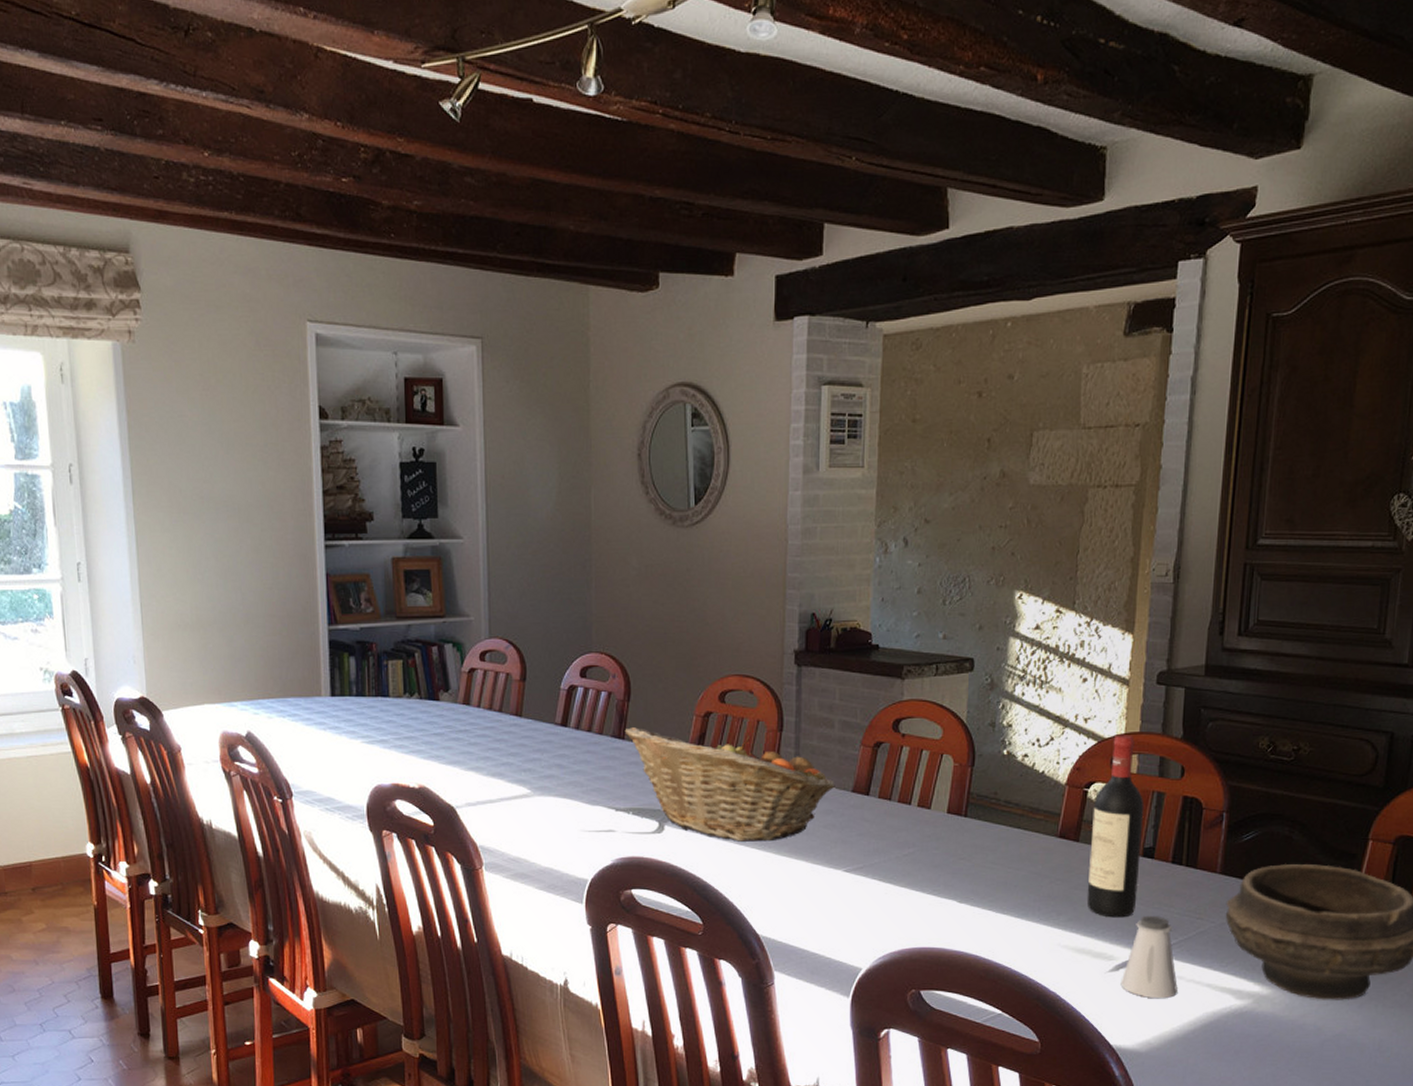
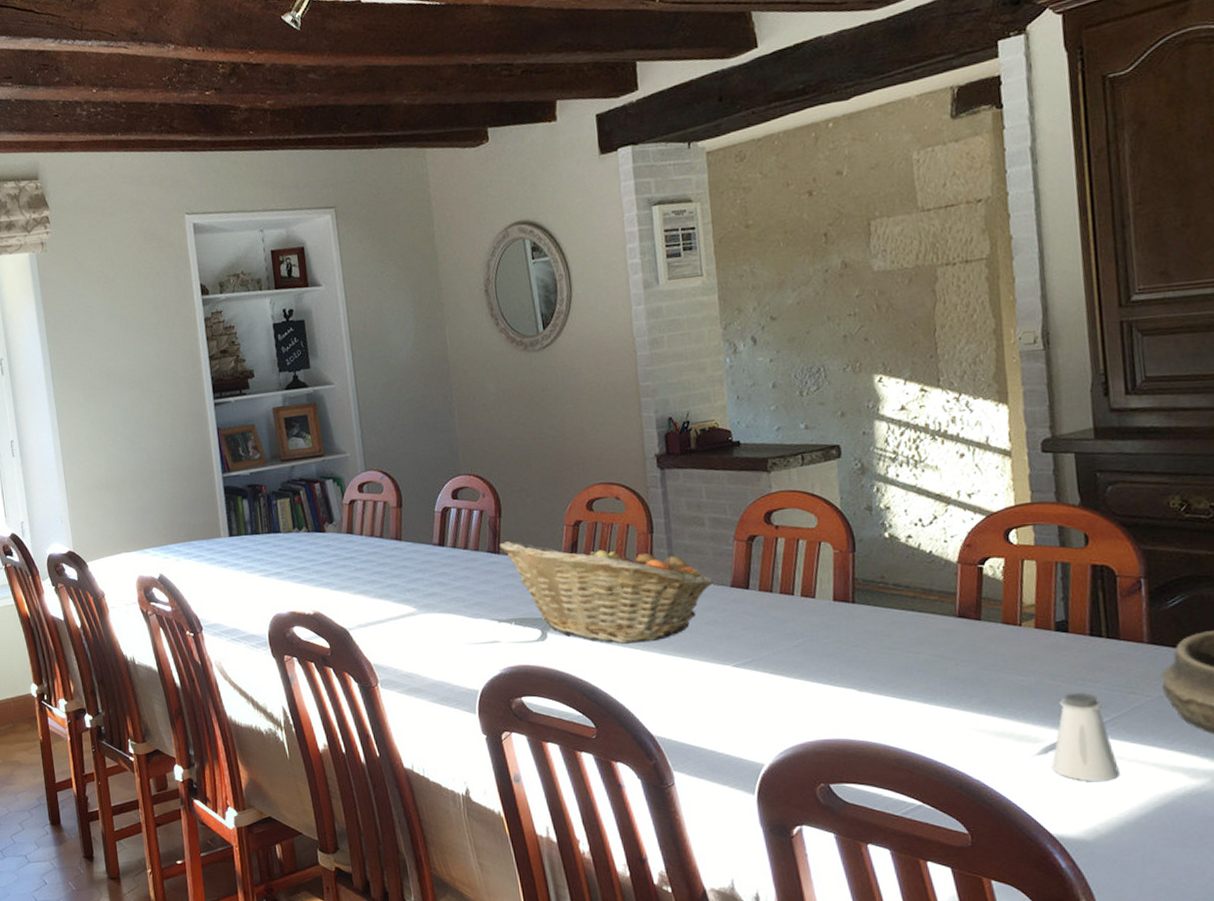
wine bottle: present [1086,735,1145,918] -> none [991,506,1056,698]

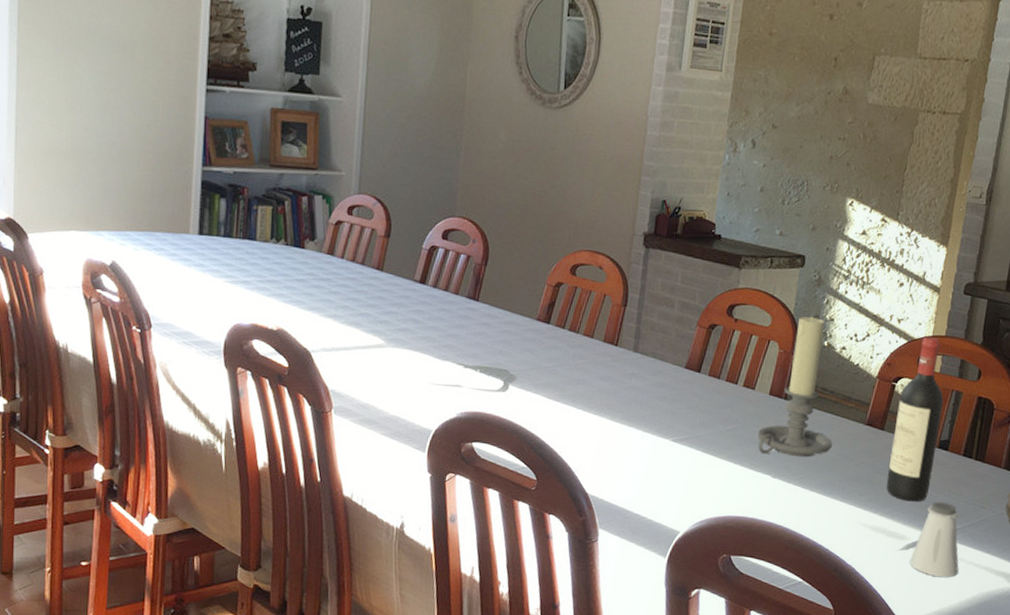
fruit basket: present [499,540,713,644] -> none [479,290,670,408]
candle holder: none [830,508,922,667] -> present [758,316,833,457]
wine bottle: none [991,506,1056,698] -> present [886,336,944,502]

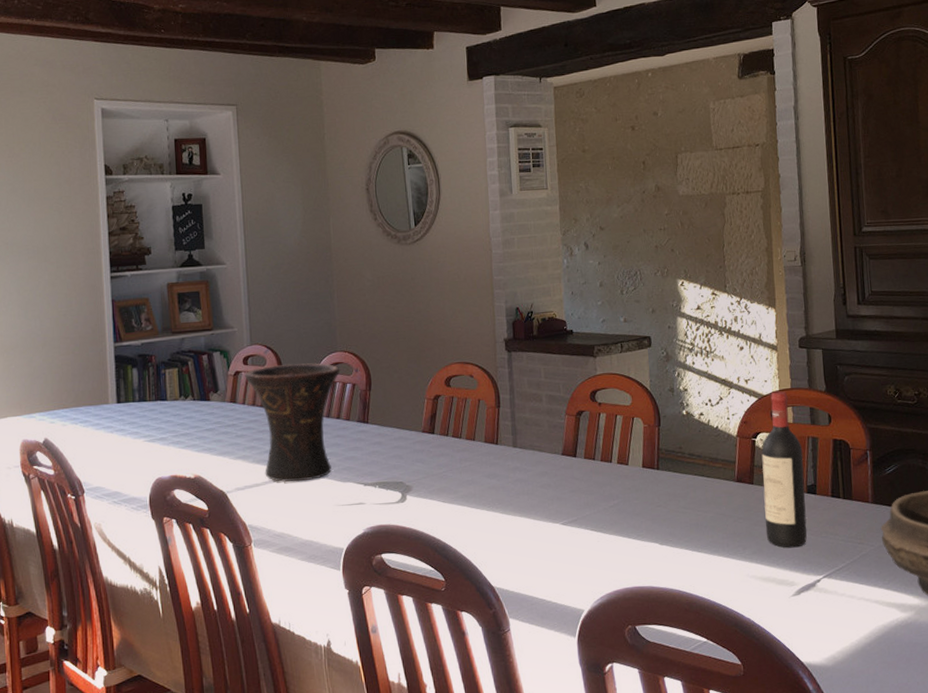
vase: none [347,220,456,353] -> present [245,363,340,482]
candle holder: present [758,316,833,457] -> none [639,390,709,524]
saltshaker: present [909,501,959,578] -> none [803,543,851,617]

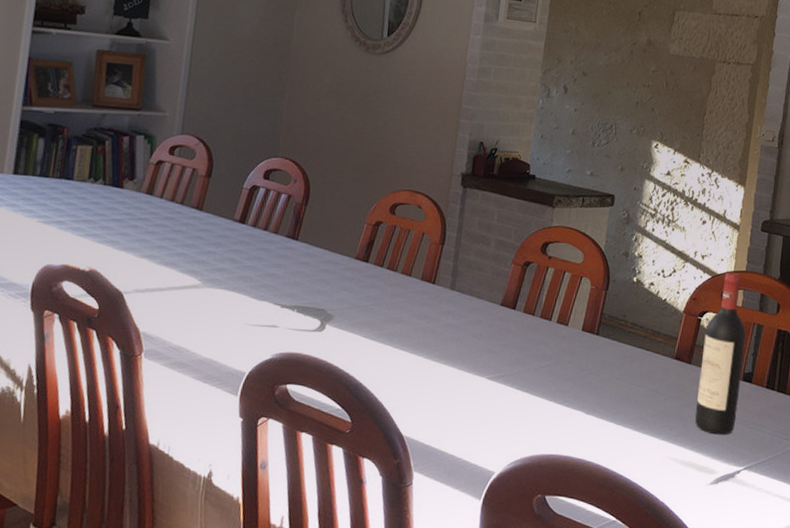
vase: present [245,363,340,482] -> none [168,160,278,293]

